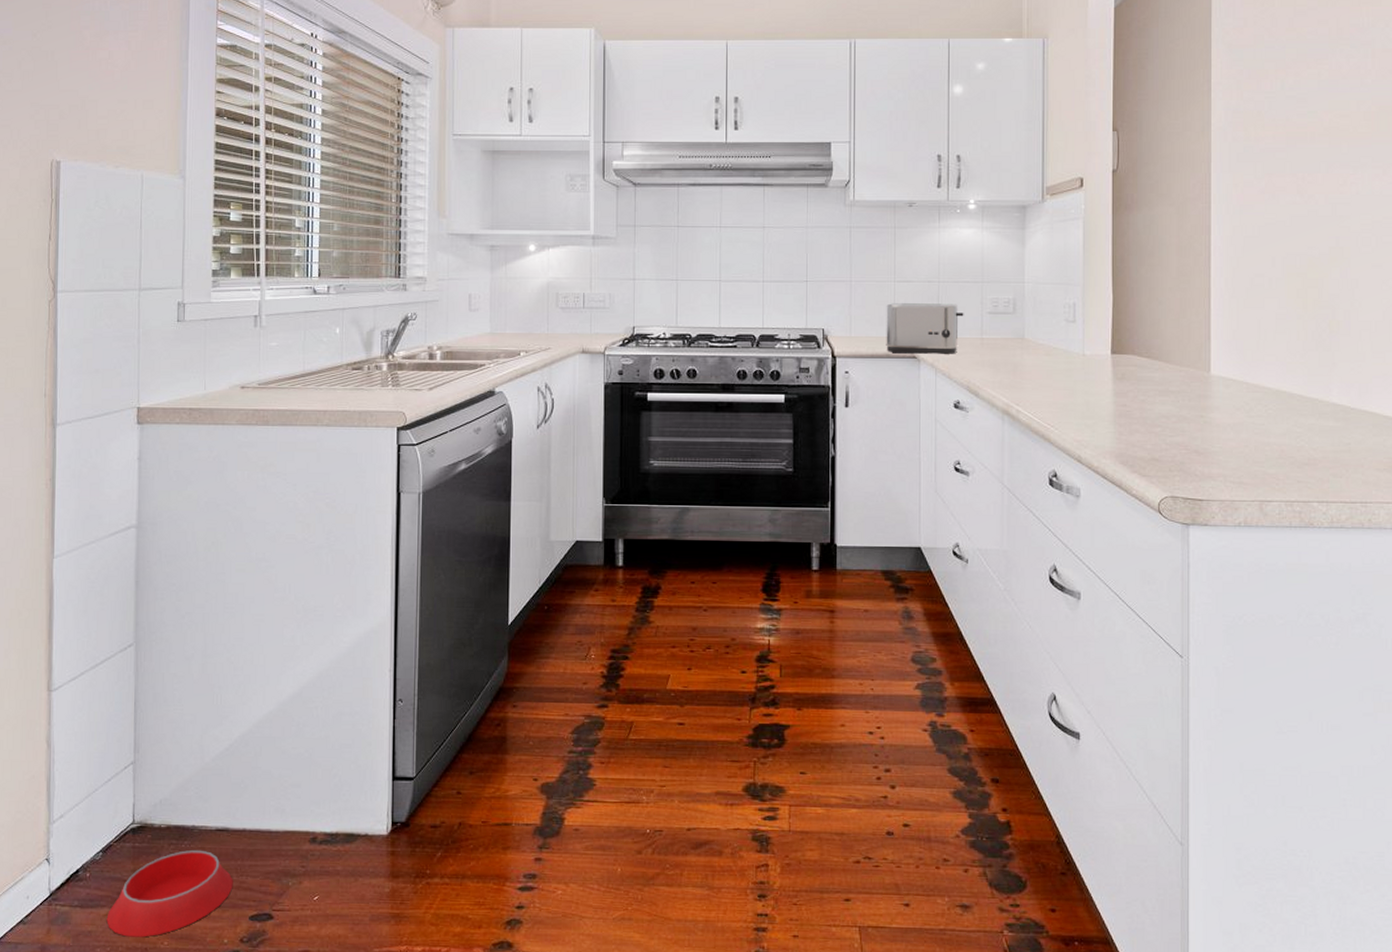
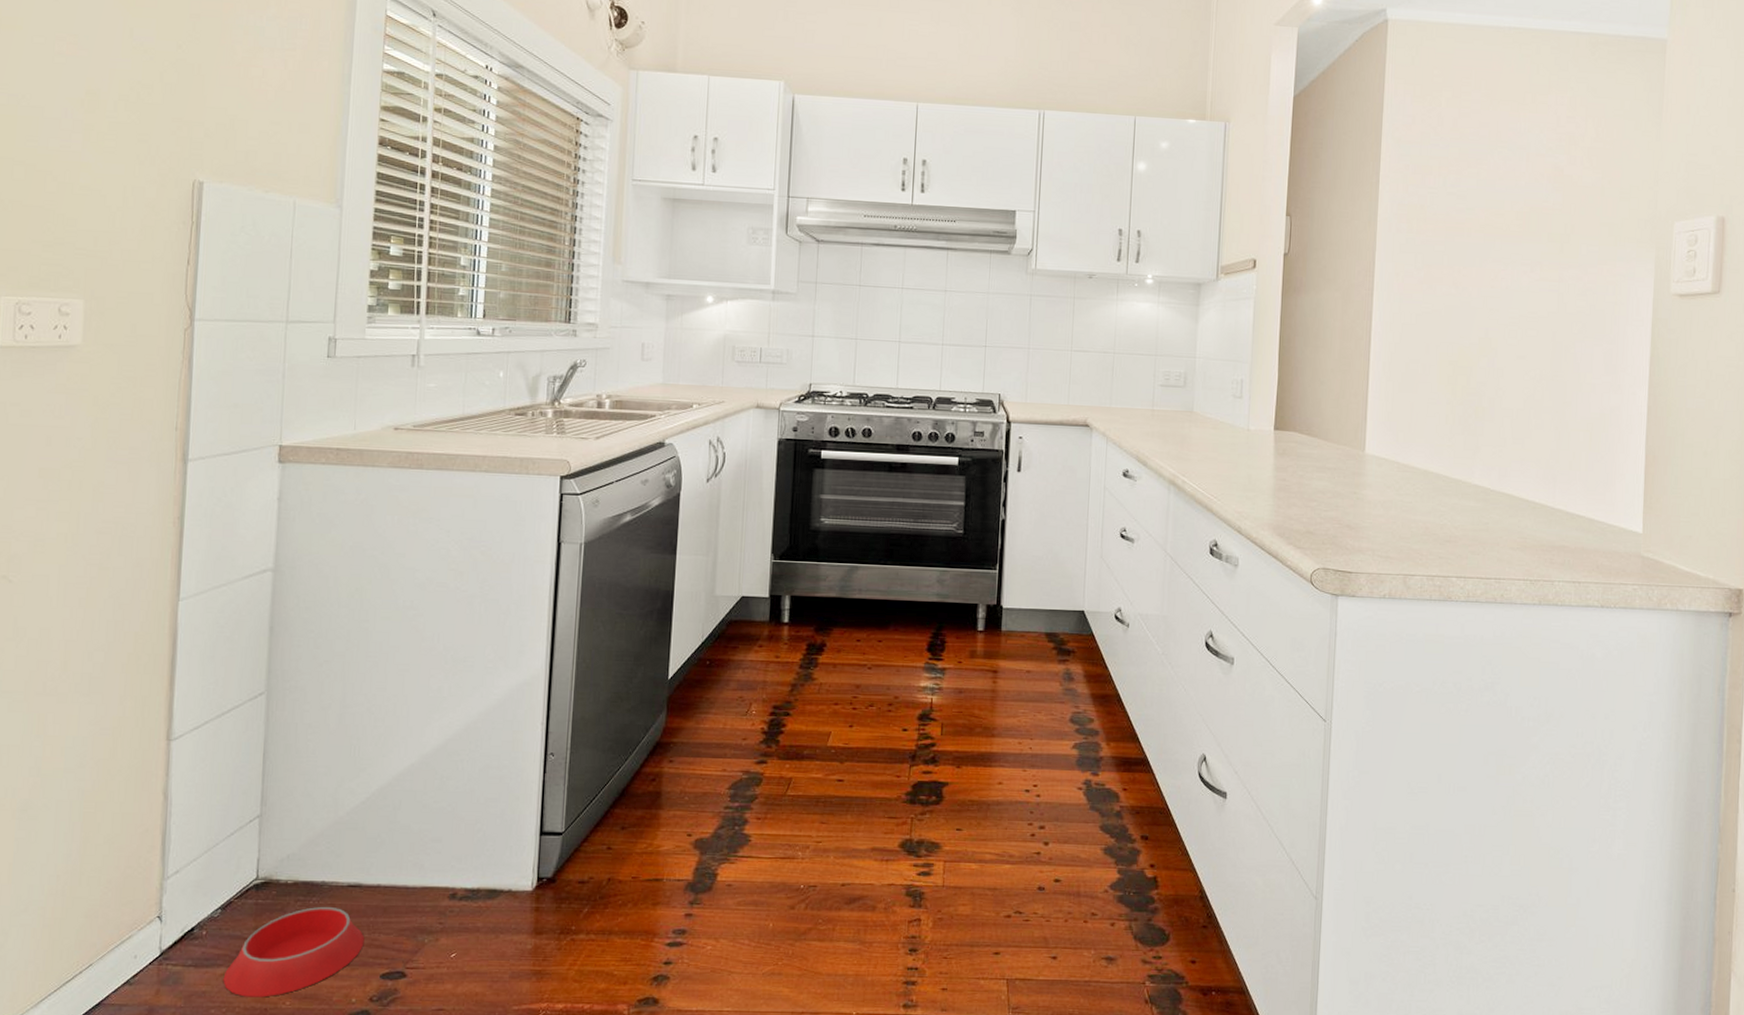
toaster: present [886,303,964,355] -> none [1060,372,1137,425]

